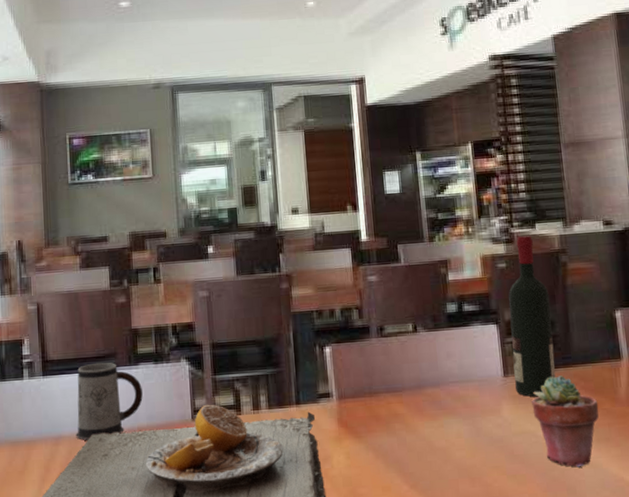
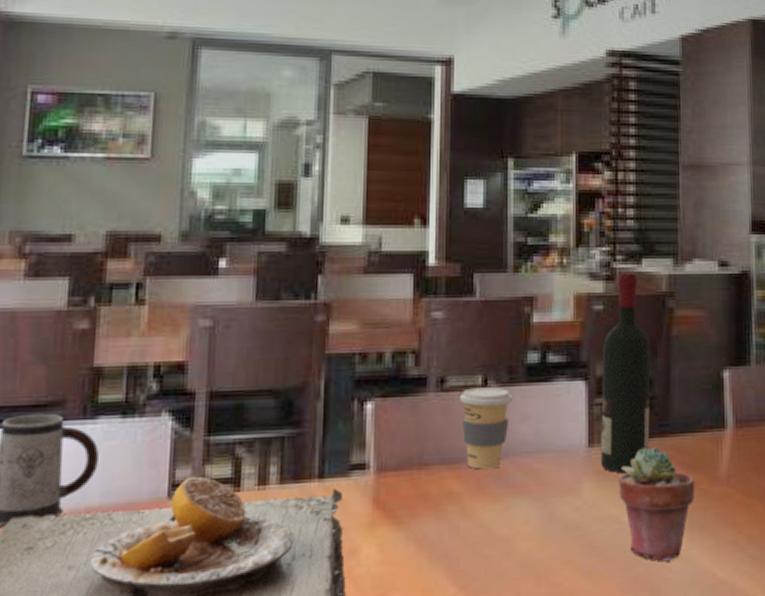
coffee cup: none [396,332,438,396] -> present [460,387,513,470]

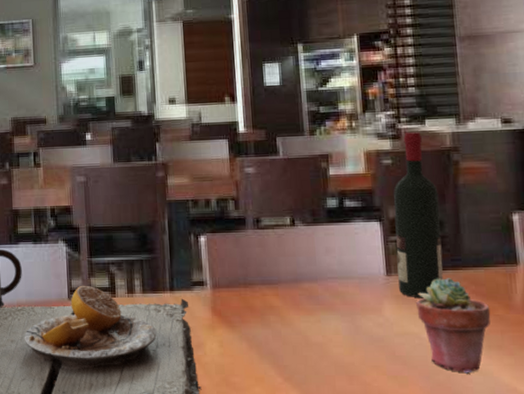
coffee cup: present [460,387,513,470] -> none [273,226,317,290]

